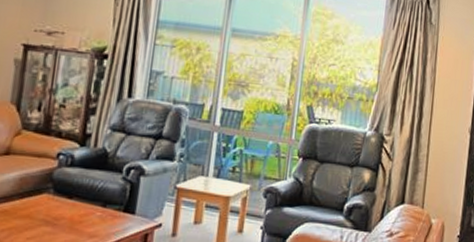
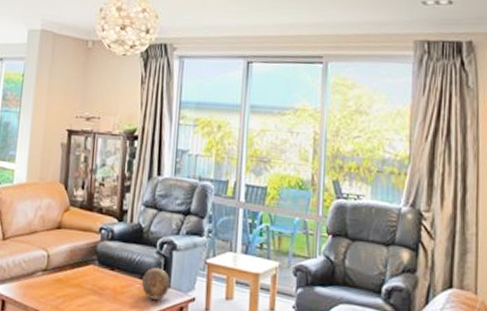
decorative egg: none [102,193,136,227] -> present [141,267,170,300]

